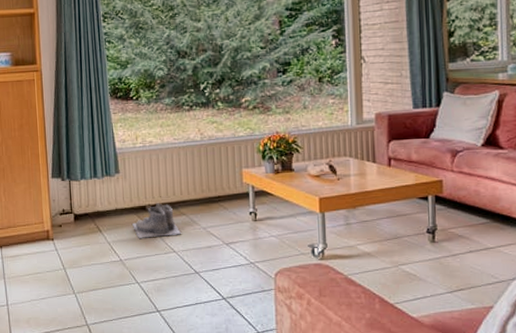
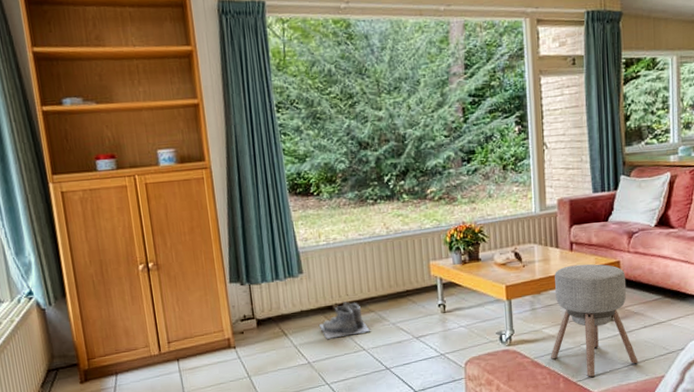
ottoman: none [365,181,463,300] -> present [550,264,639,377]

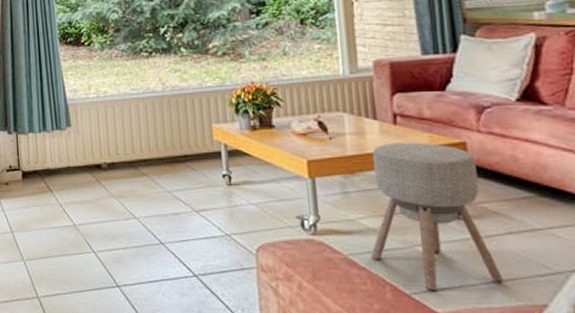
boots: present [319,301,371,339] -> none [87,160,144,201]

